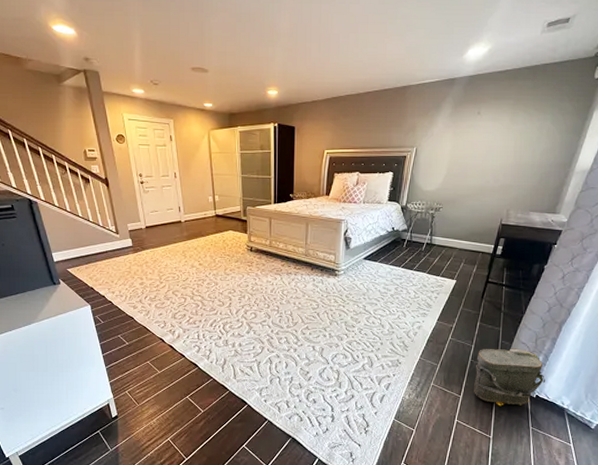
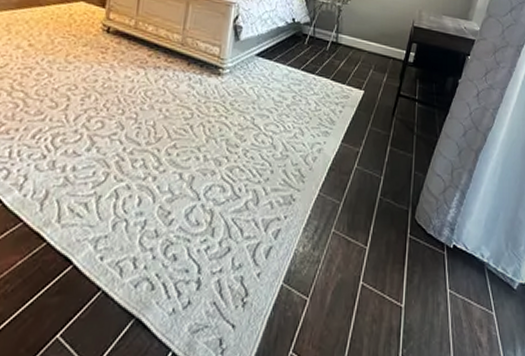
bag: present [474,348,545,406] -> none [383,181,463,261]

